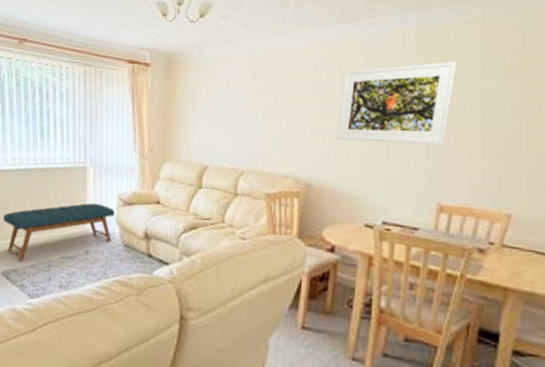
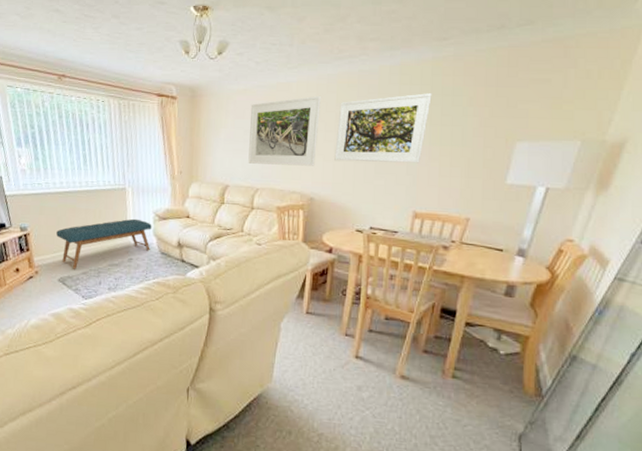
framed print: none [232,63,320,146] -> present [248,95,321,166]

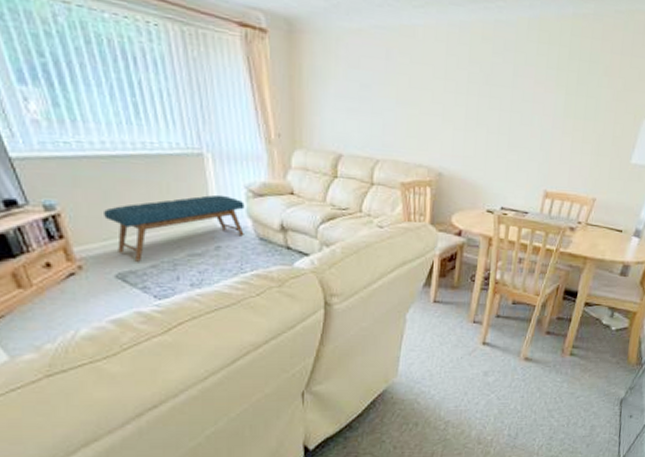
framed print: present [248,95,321,166] -> none [366,47,452,135]
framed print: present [334,93,432,163] -> none [466,56,570,137]

